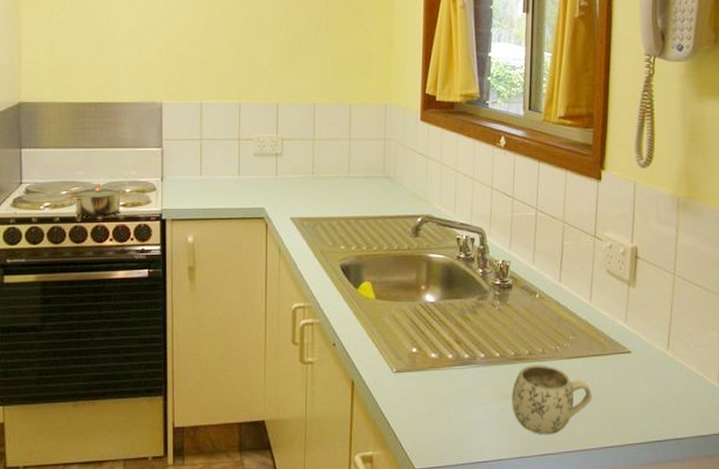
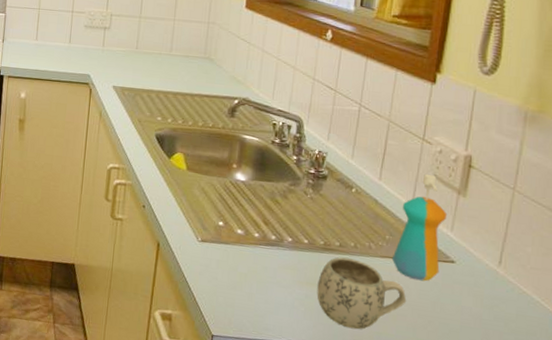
soap dispenser: none [576,270,621,376] -> present [391,174,448,282]

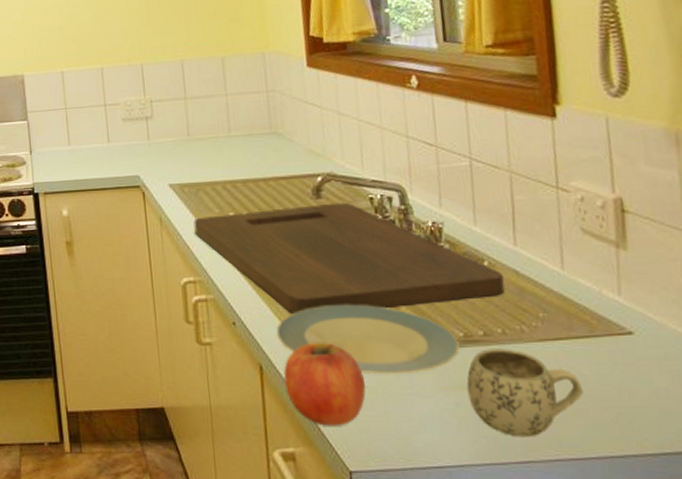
cutting board: none [126,117,366,217] -> present [193,202,505,314]
fruit: none [175,231,239,299] -> present [283,342,366,426]
plate: none [176,203,319,267] -> present [276,304,460,375]
soap dispenser: present [391,174,448,282] -> none [551,228,617,363]

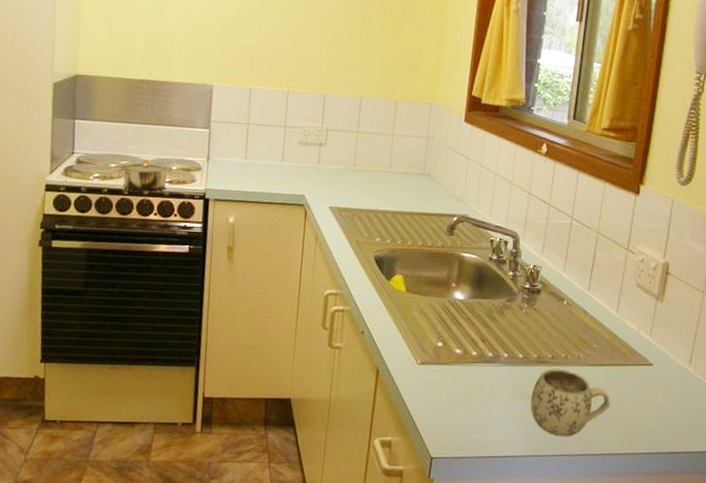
cutting board: present [193,202,505,314] -> none [344,238,576,330]
plate: present [276,304,460,375] -> none [395,324,533,384]
fruit: present [283,342,366,426] -> none [394,353,457,422]

